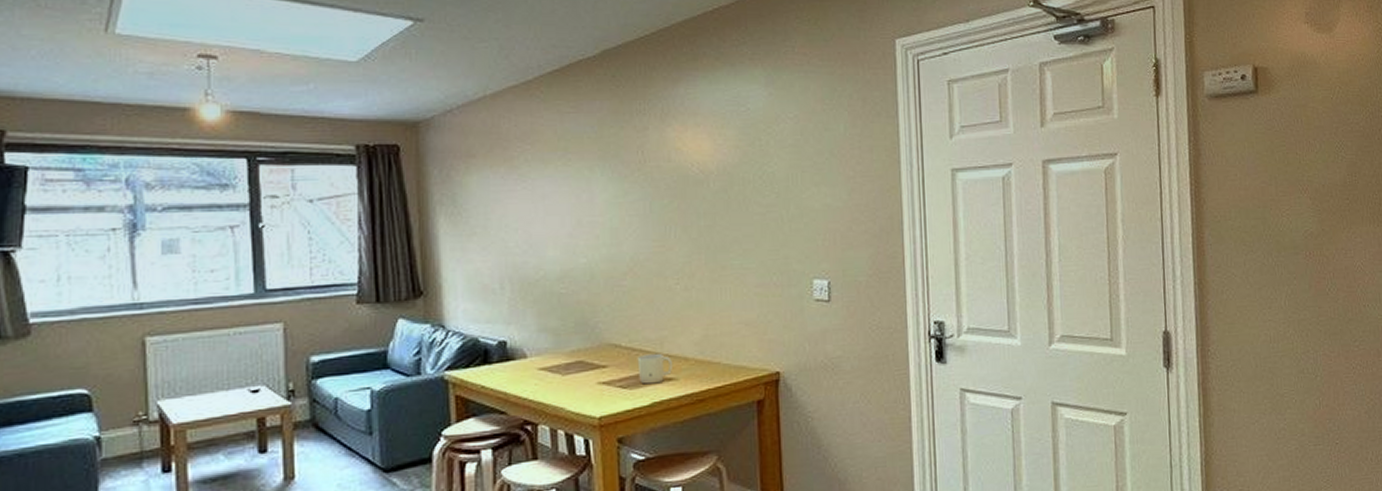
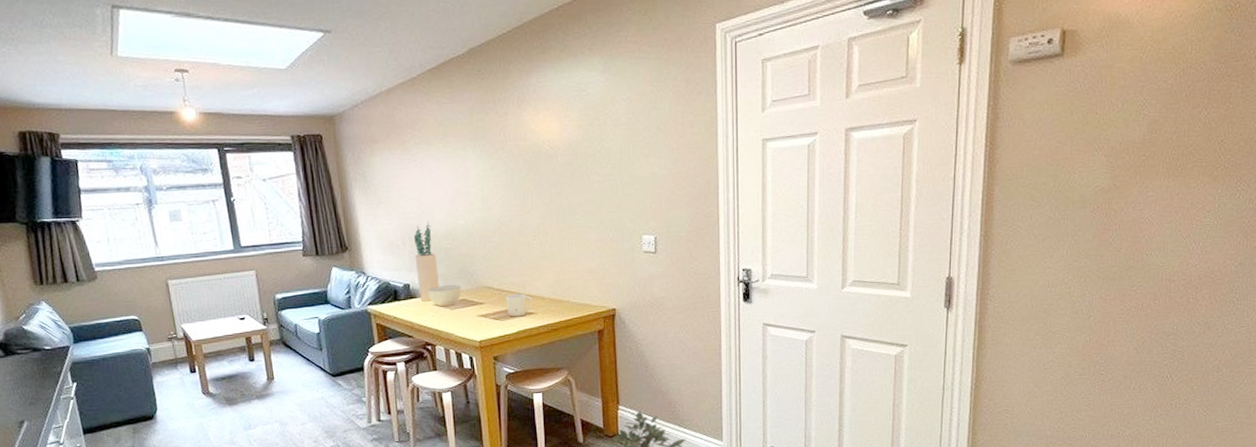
vase: none [516,259,548,365] -> present [414,221,439,302]
bowl: none [530,341,578,372] -> present [427,284,462,307]

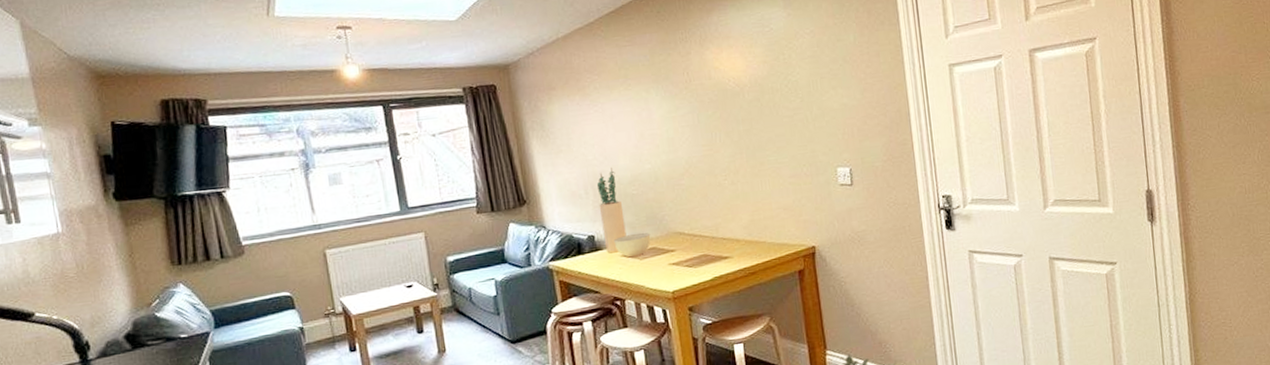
mug: present [506,293,533,317] -> none [698,237,728,263]

